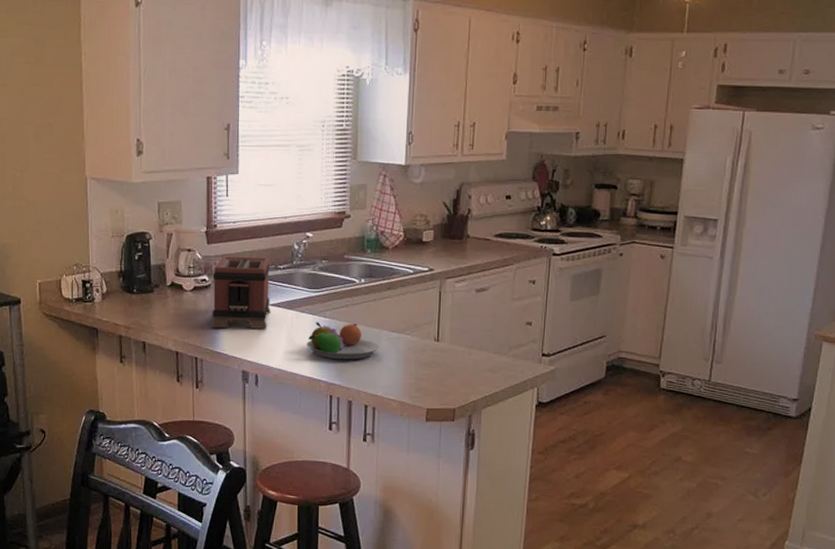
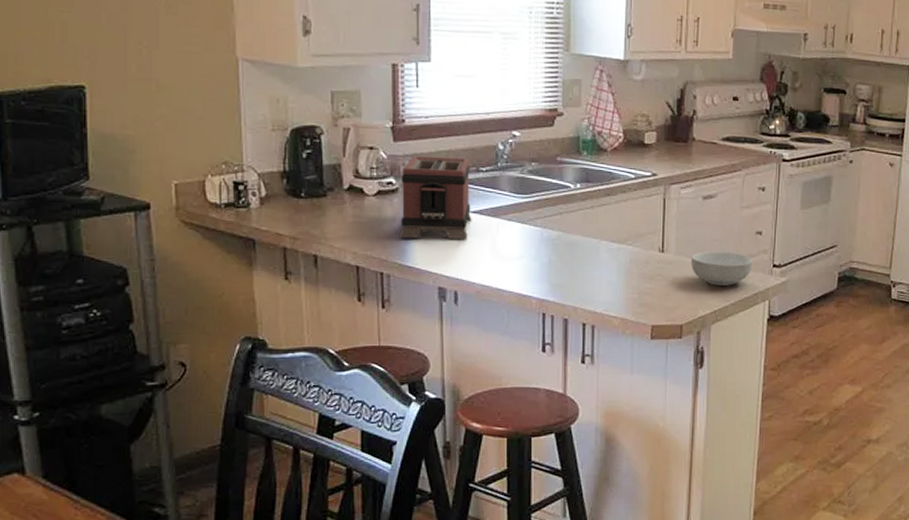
fruit bowl: present [306,322,380,360] -> none [514,231,599,274]
cereal bowl: none [463,341,522,373] -> present [690,252,752,286]

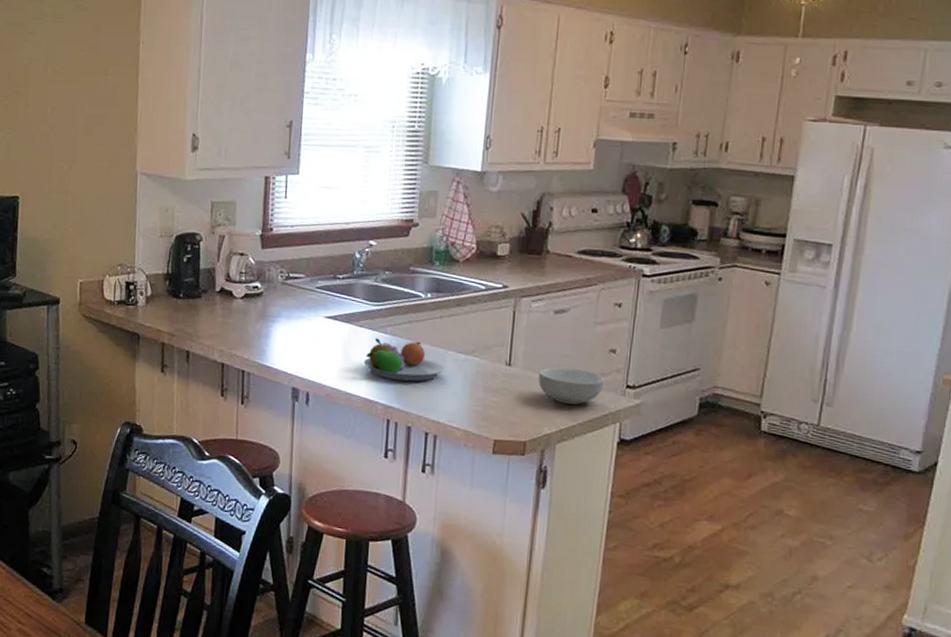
toaster: present [399,155,472,239] -> none [260,262,328,343]
fruit bowl: none [514,231,599,274] -> present [363,338,445,382]

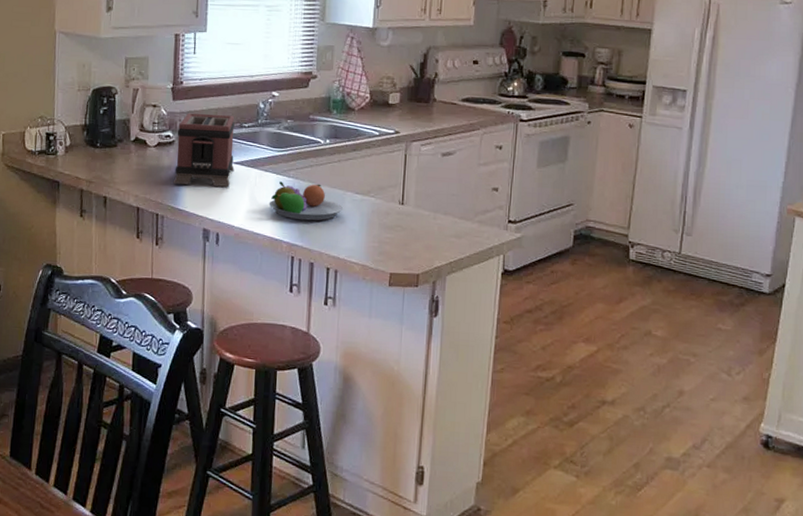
toaster: none [260,262,328,343] -> present [173,112,235,187]
cereal bowl: present [538,367,604,405] -> none [428,205,488,239]

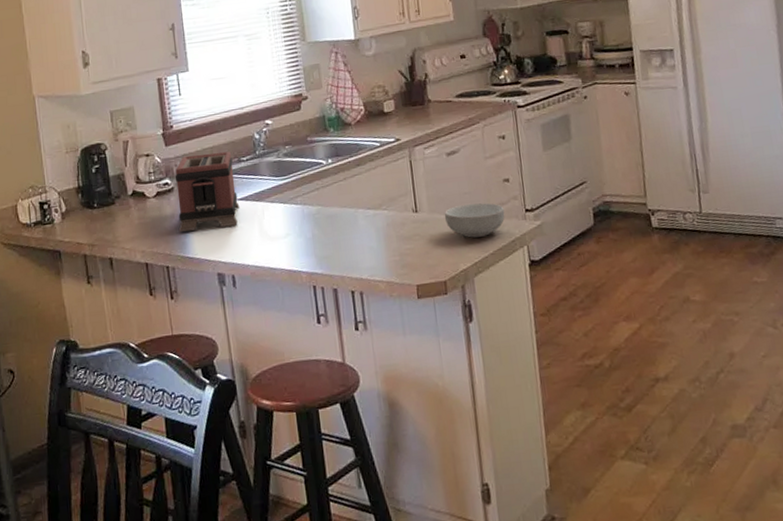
fruit bowl: present [268,181,344,221] -> none [280,206,358,247]
cereal bowl: none [428,205,488,239] -> present [444,202,505,238]

